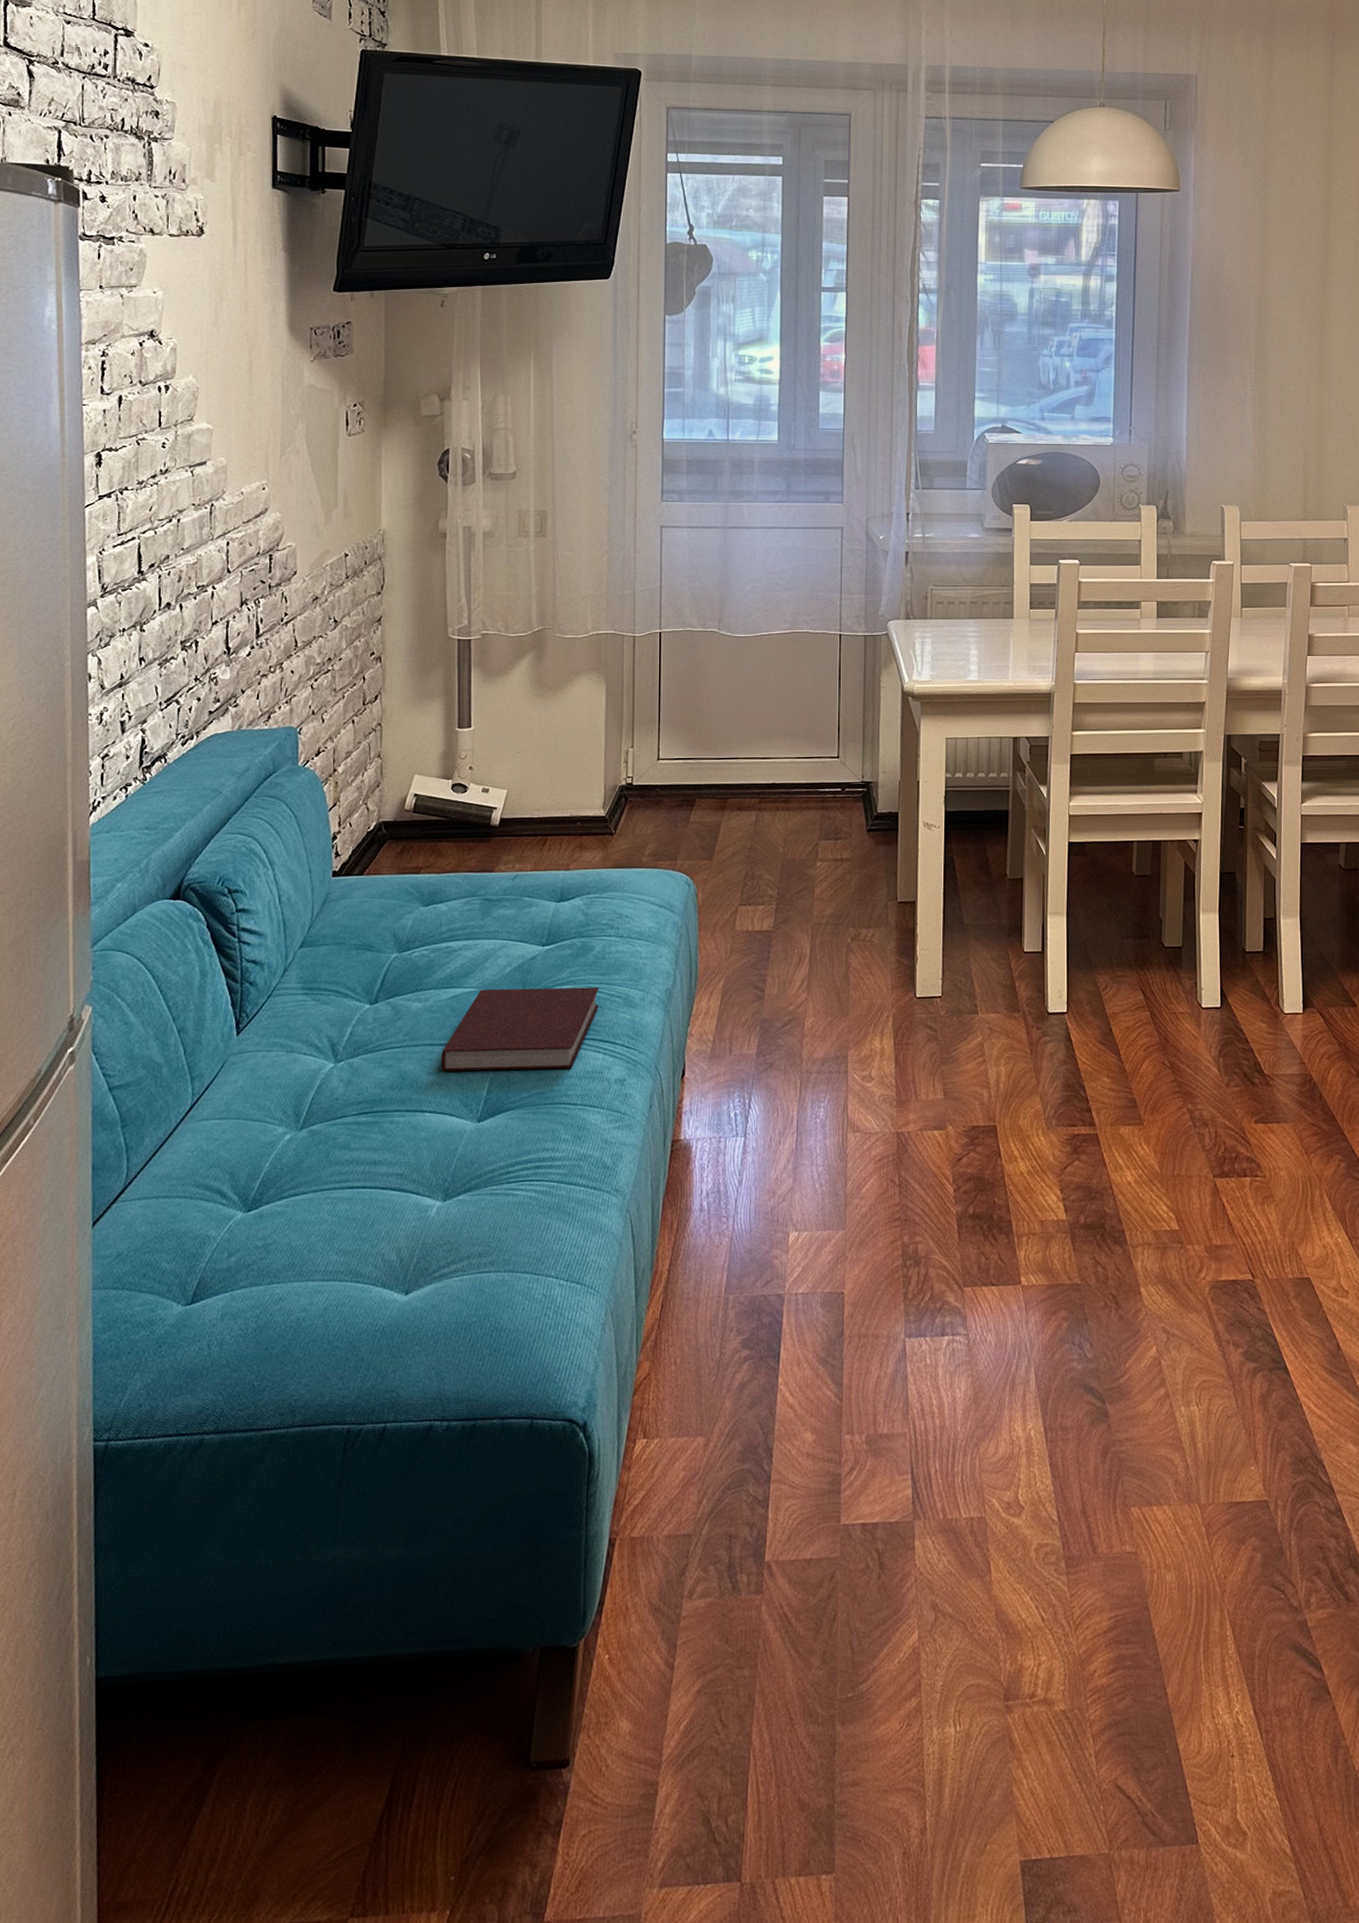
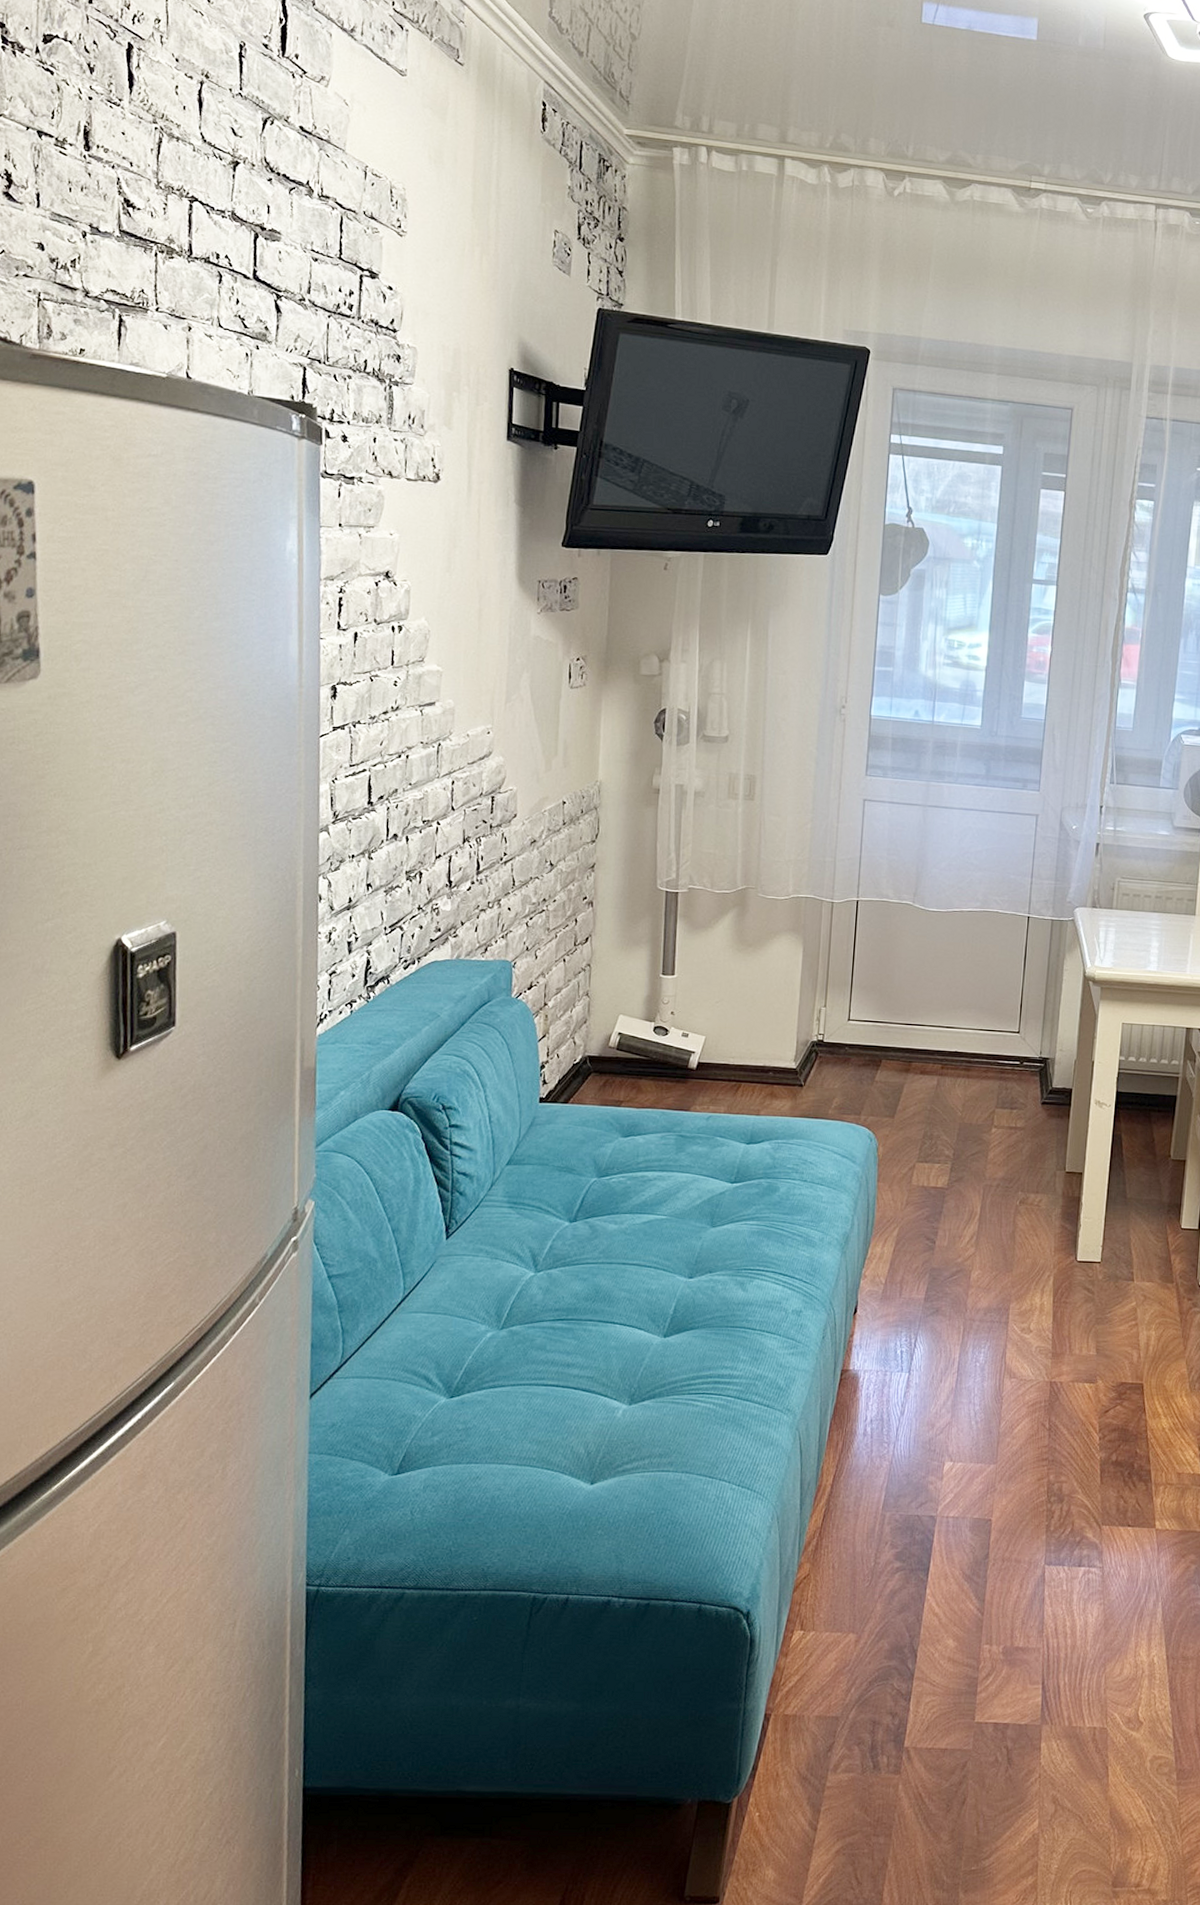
notebook: present [440,986,600,1072] -> none [631,1217,783,1296]

